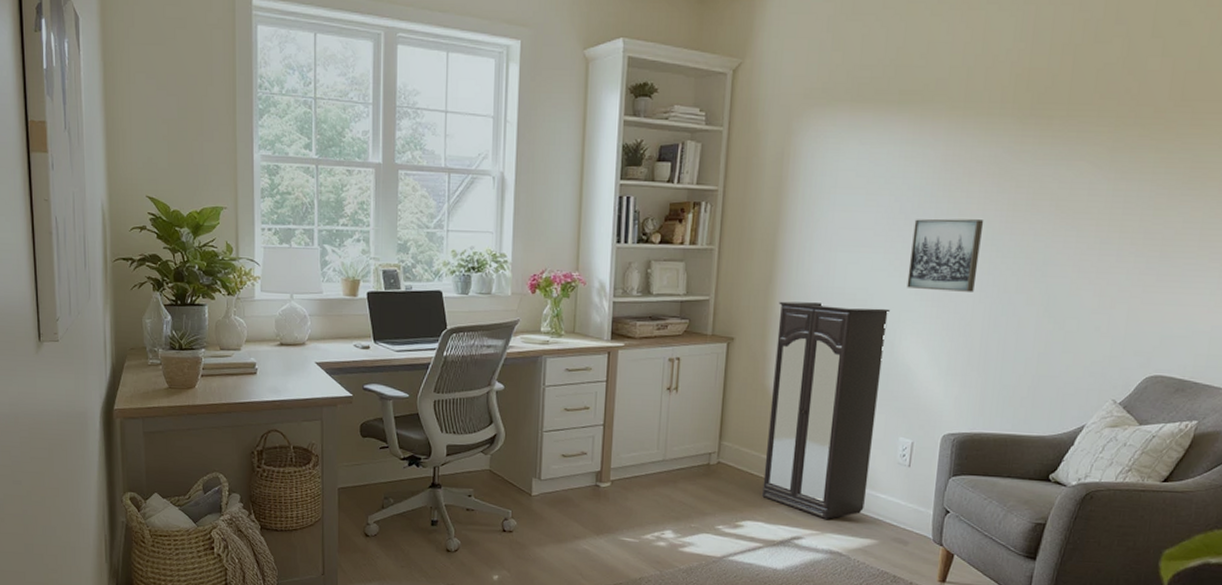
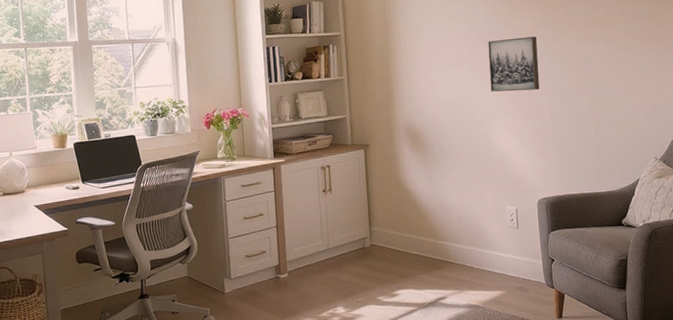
cabinet: present [762,301,890,519] -> none [398,109,490,279]

